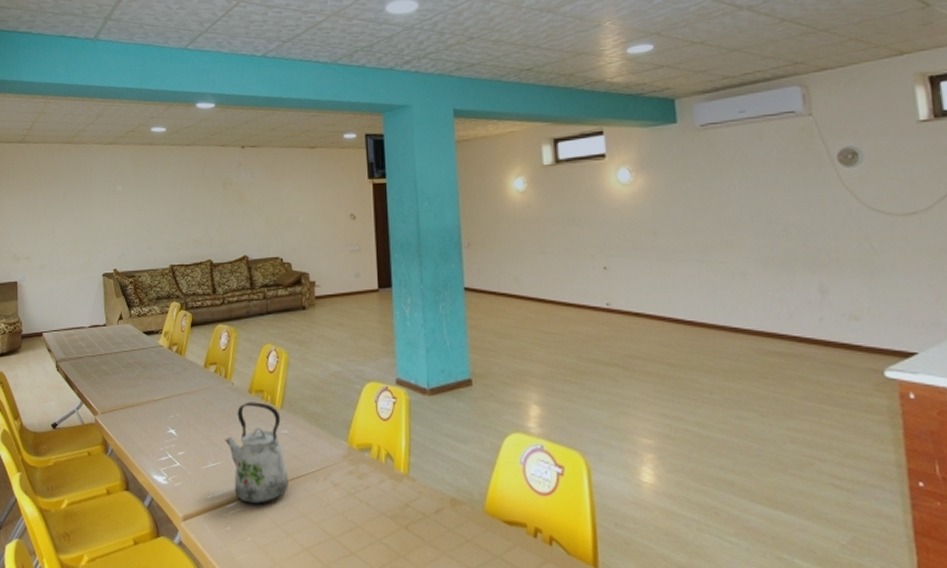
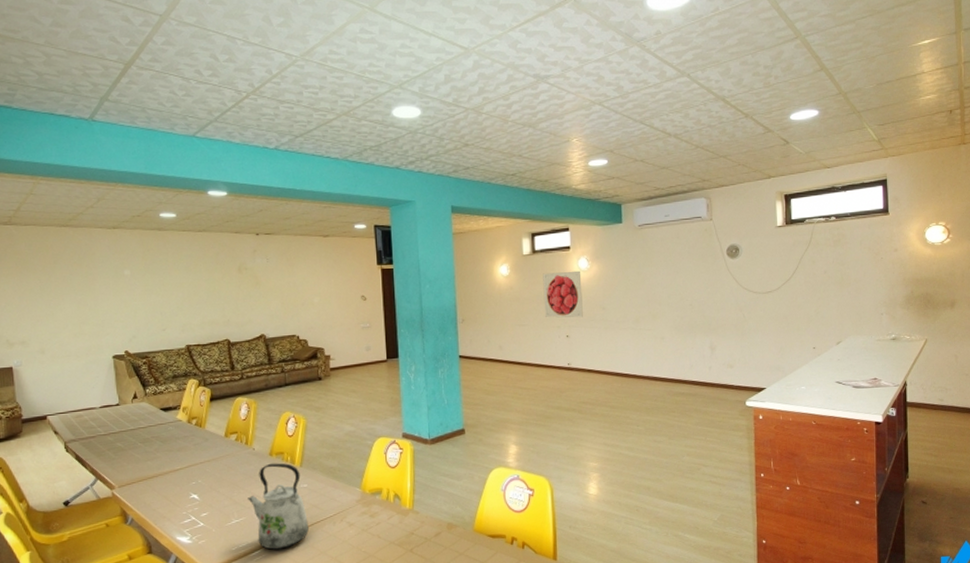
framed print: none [569,184,626,245] -> present [543,270,583,318]

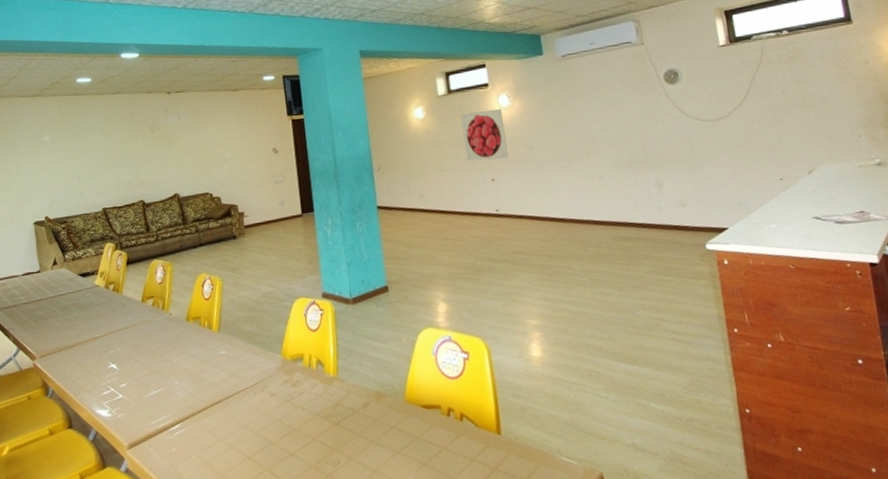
kettle: present [248,463,309,550] -> none [166,328,229,424]

